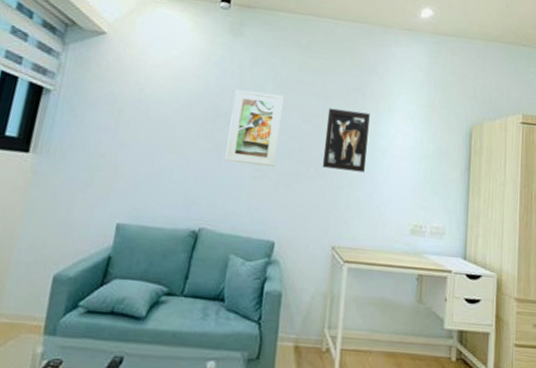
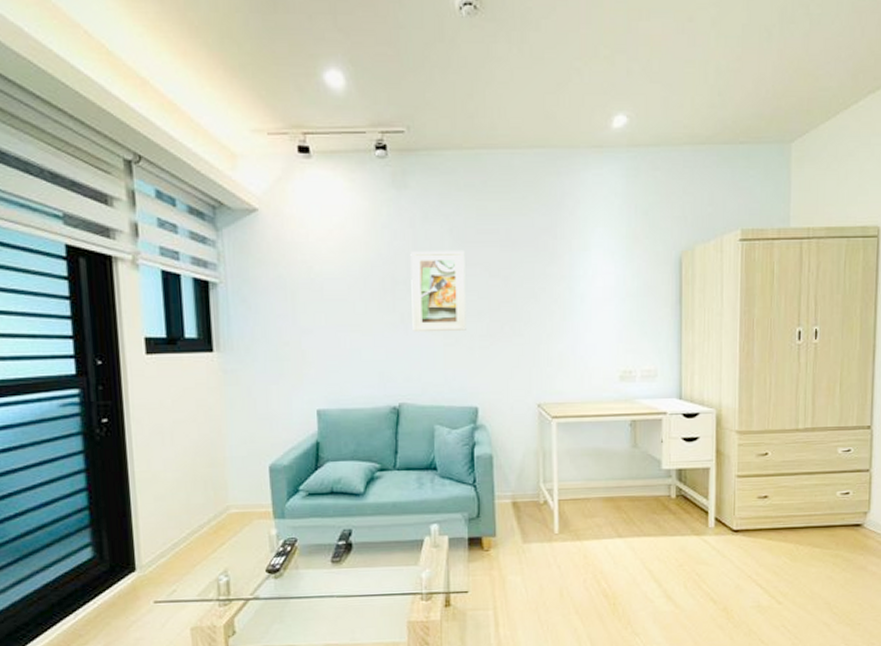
wall art: present [322,108,370,173] -> none [516,256,563,324]

